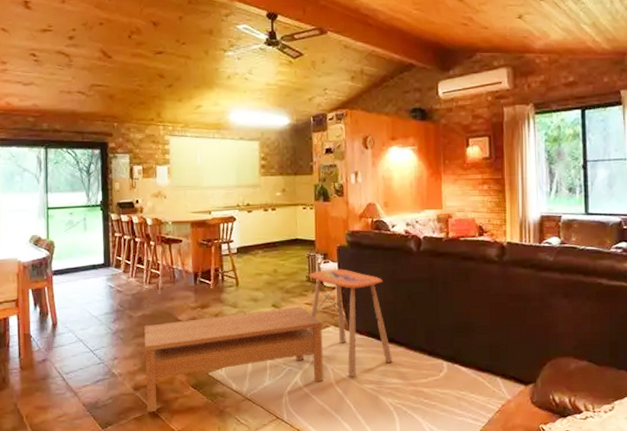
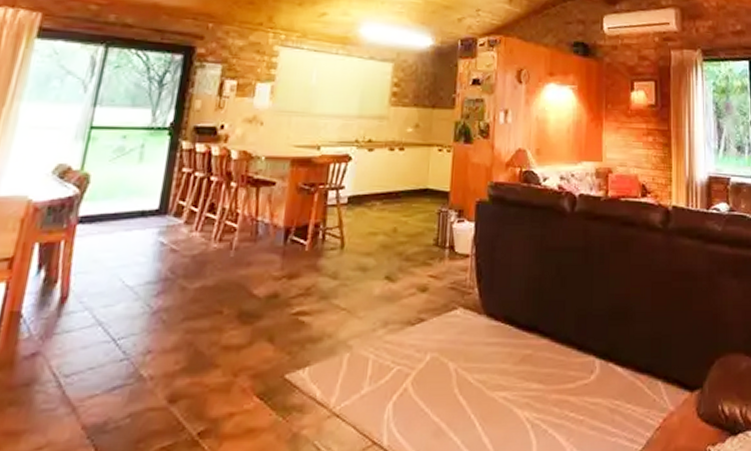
coffee table: present [144,306,324,412] -> none [182,279,448,439]
side table: present [308,269,393,376] -> none [429,231,534,379]

